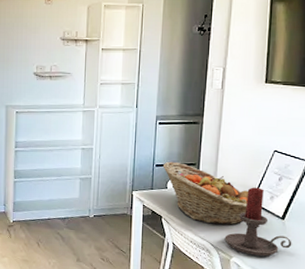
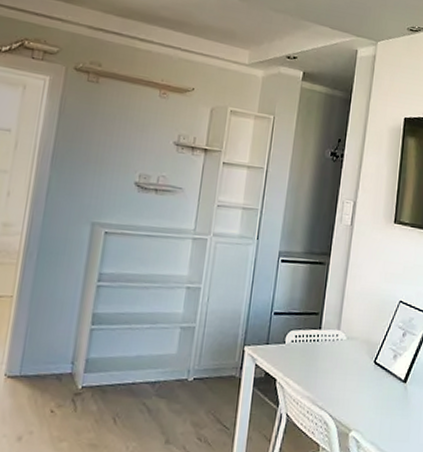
fruit basket: present [162,161,248,225] -> none [281,309,372,390]
candle holder: present [224,187,292,257] -> none [344,343,413,429]

